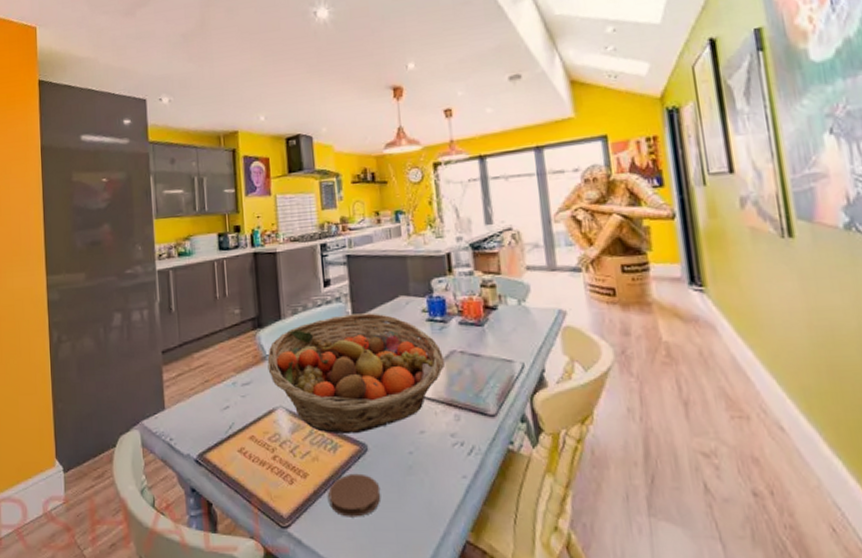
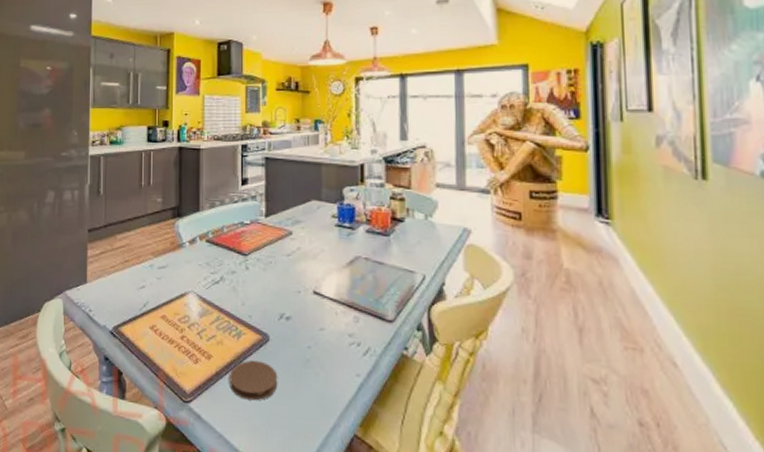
fruit basket: present [267,313,444,435] -> none [183,213,348,324]

